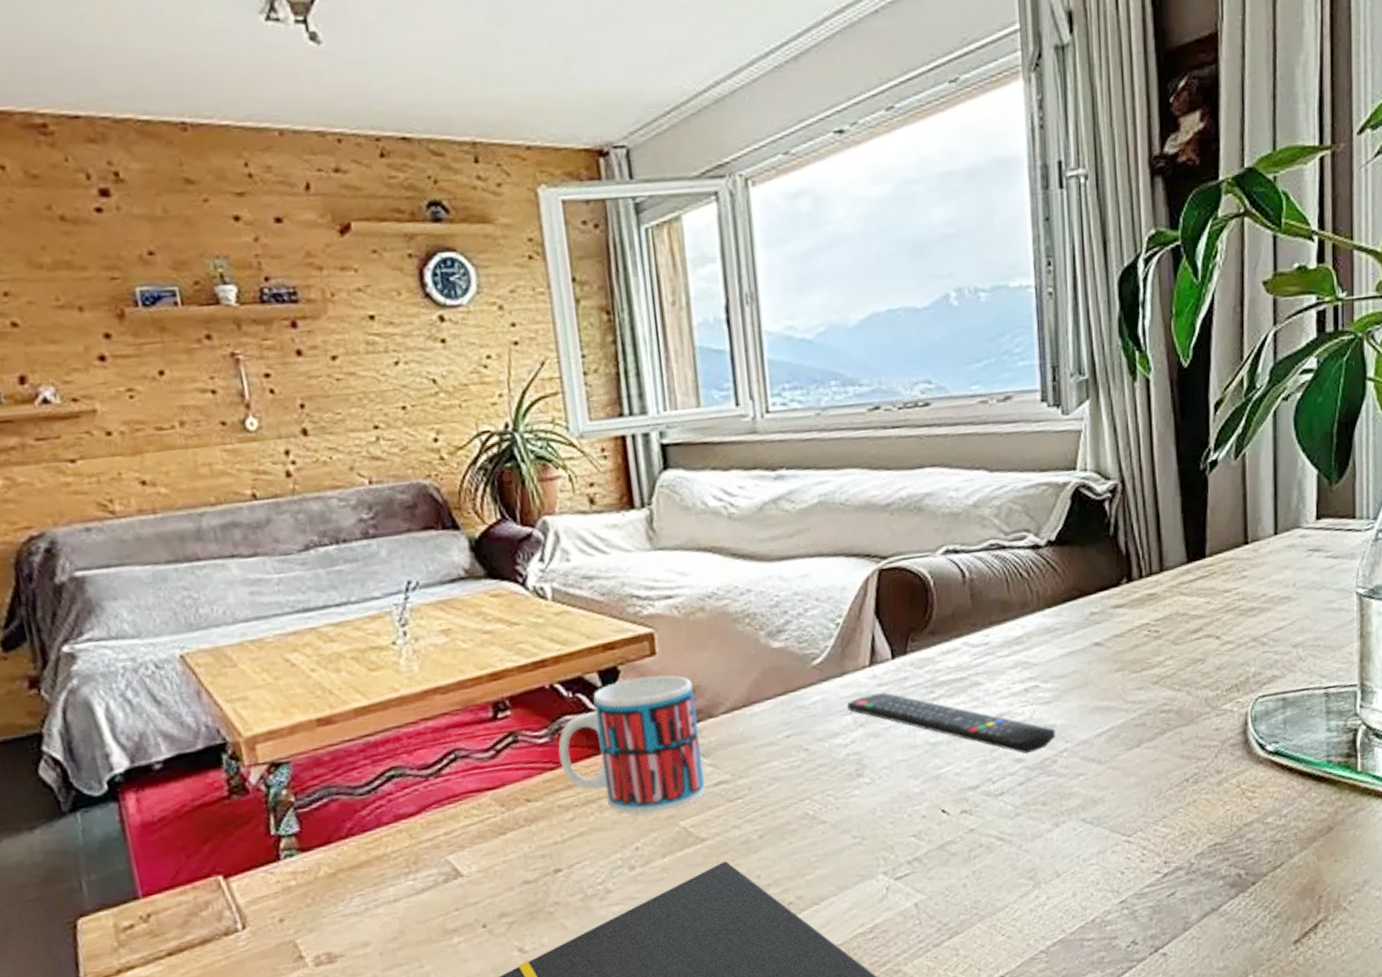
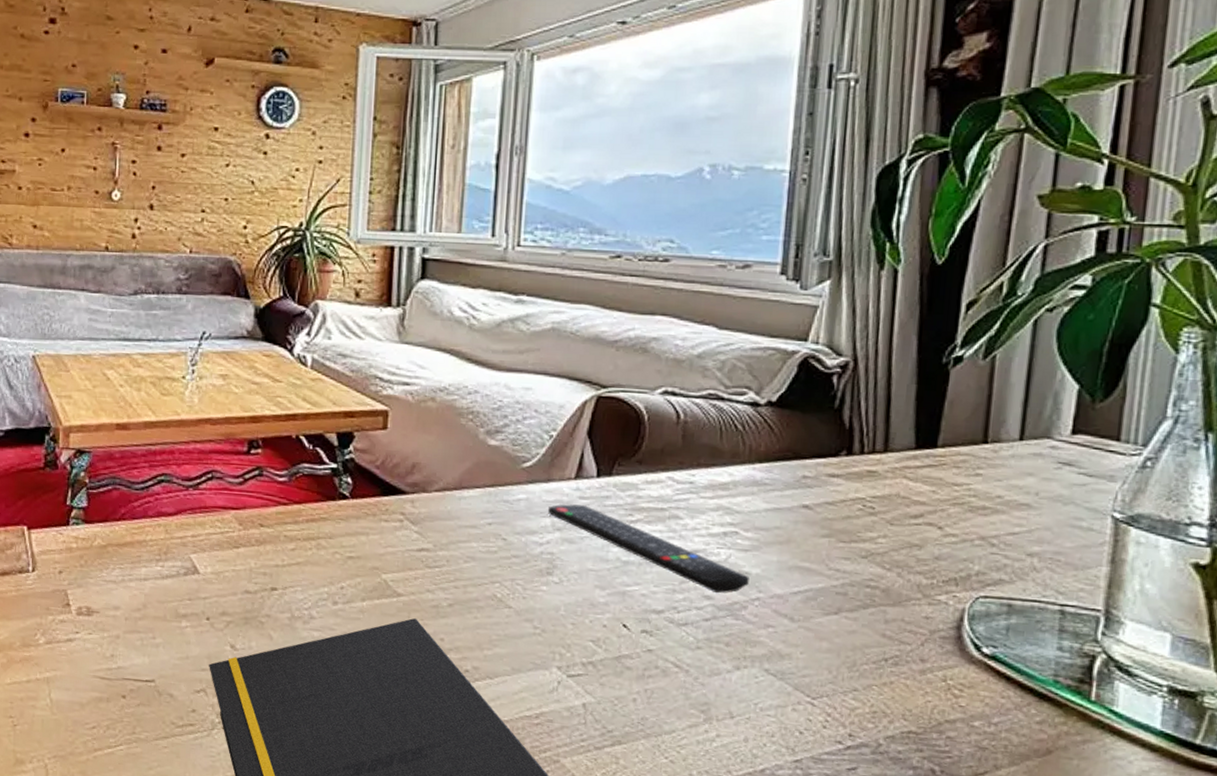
mug: present [558,675,706,815] -> none [292,444,414,563]

